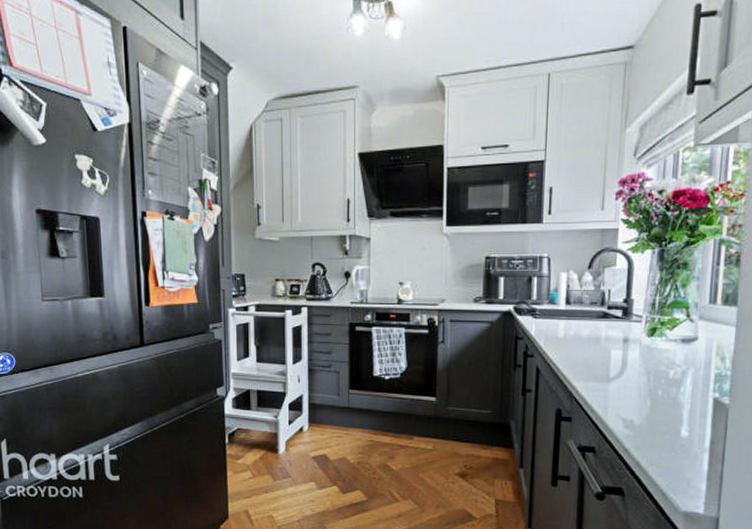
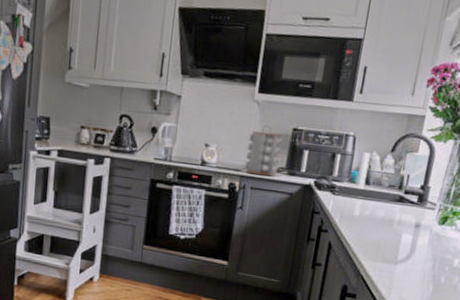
spice rack: none [441,256,477,307] -> present [244,124,283,177]

